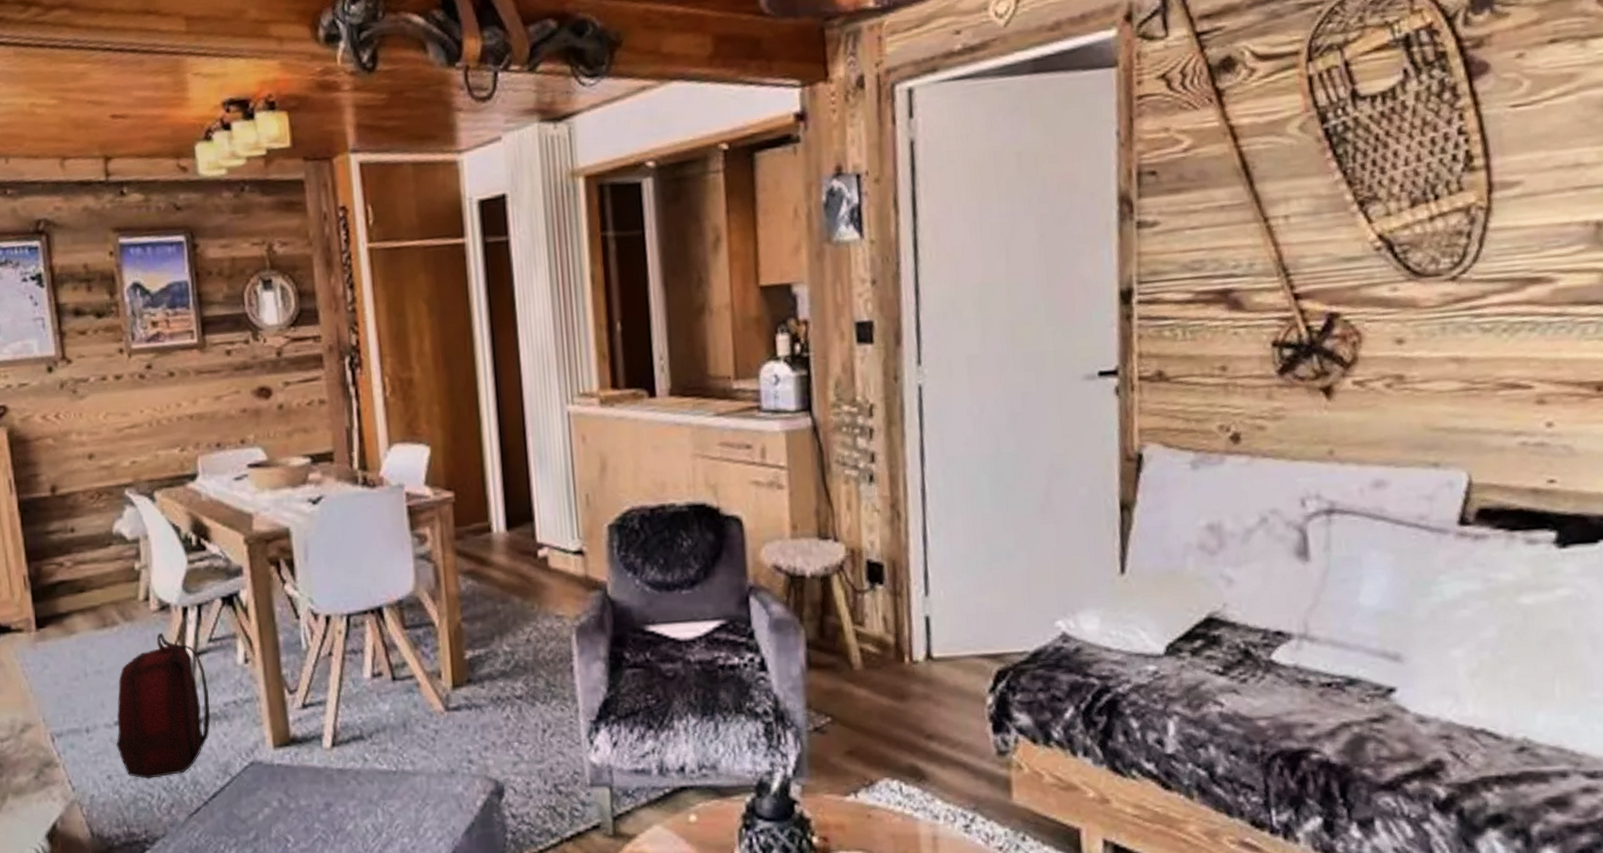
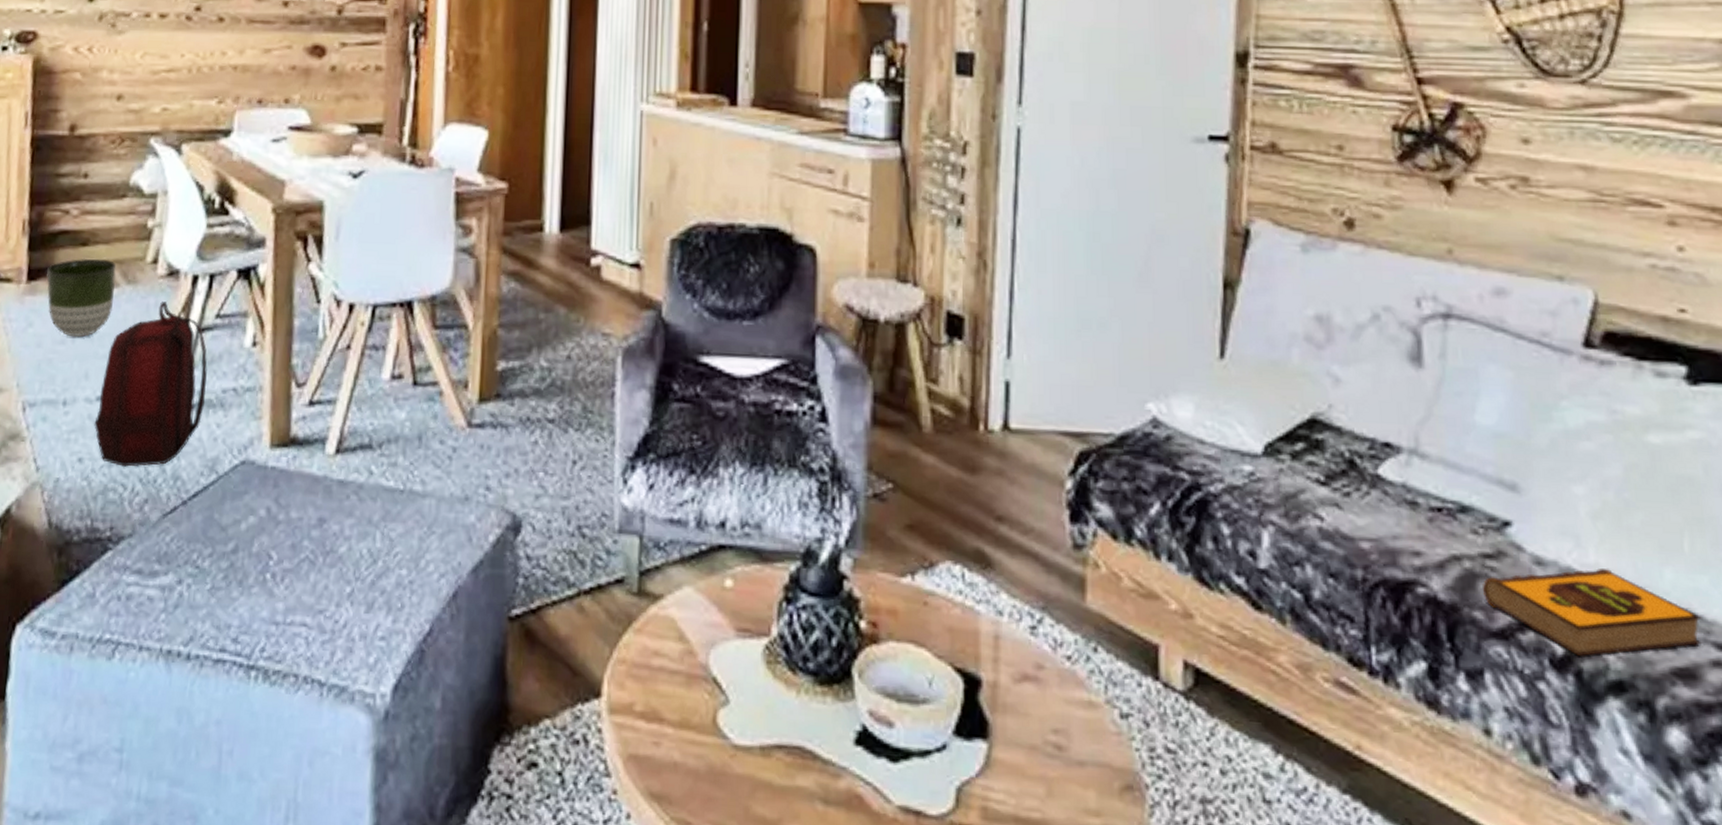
planter: none [52,601,116,673] -> present [47,258,117,338]
hardback book: none [1371,719,1573,797] -> present [1483,569,1702,656]

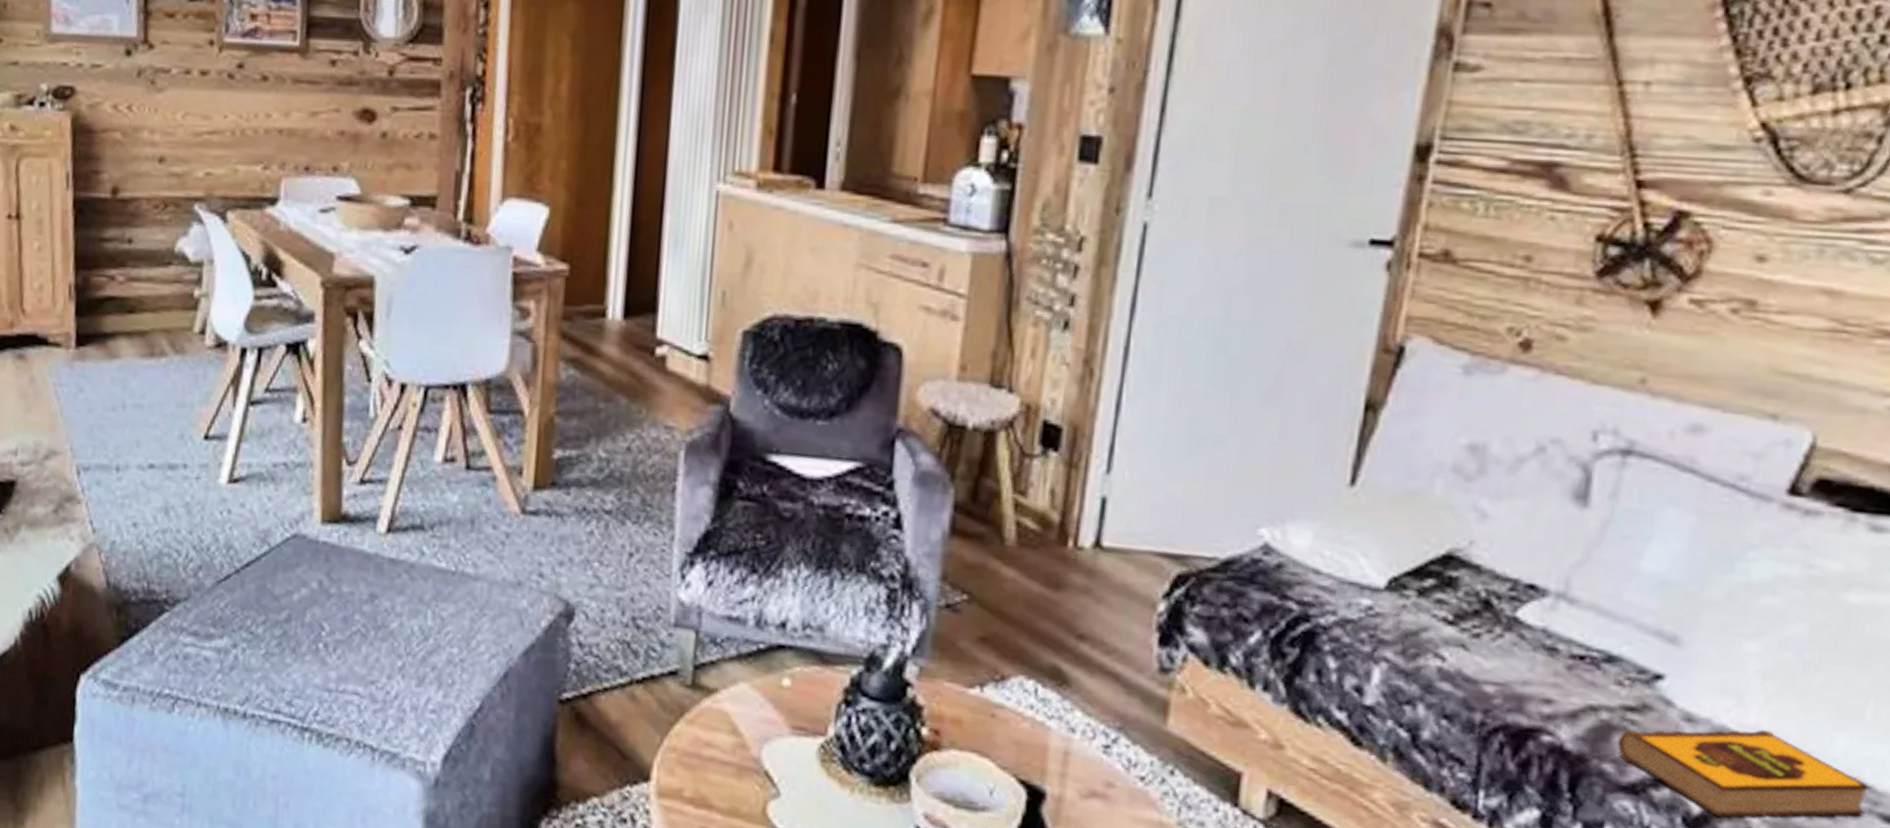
planter: present [47,258,117,338] -> none [95,325,164,405]
backpack: present [94,301,208,467] -> none [147,373,258,534]

